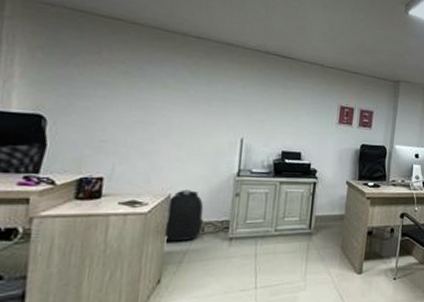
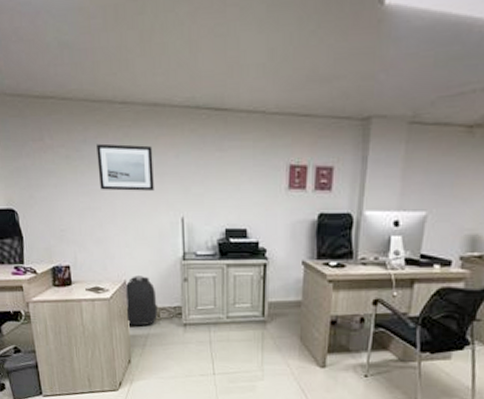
wall art: none [158,66,221,113] -> present [96,143,154,191]

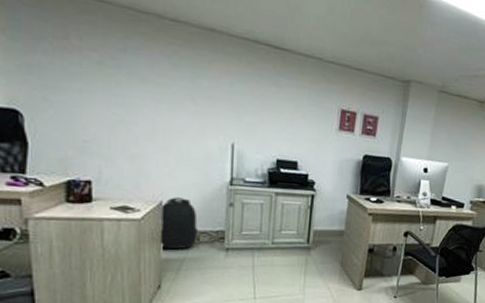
wall art: present [96,143,154,191] -> none [138,55,205,113]

